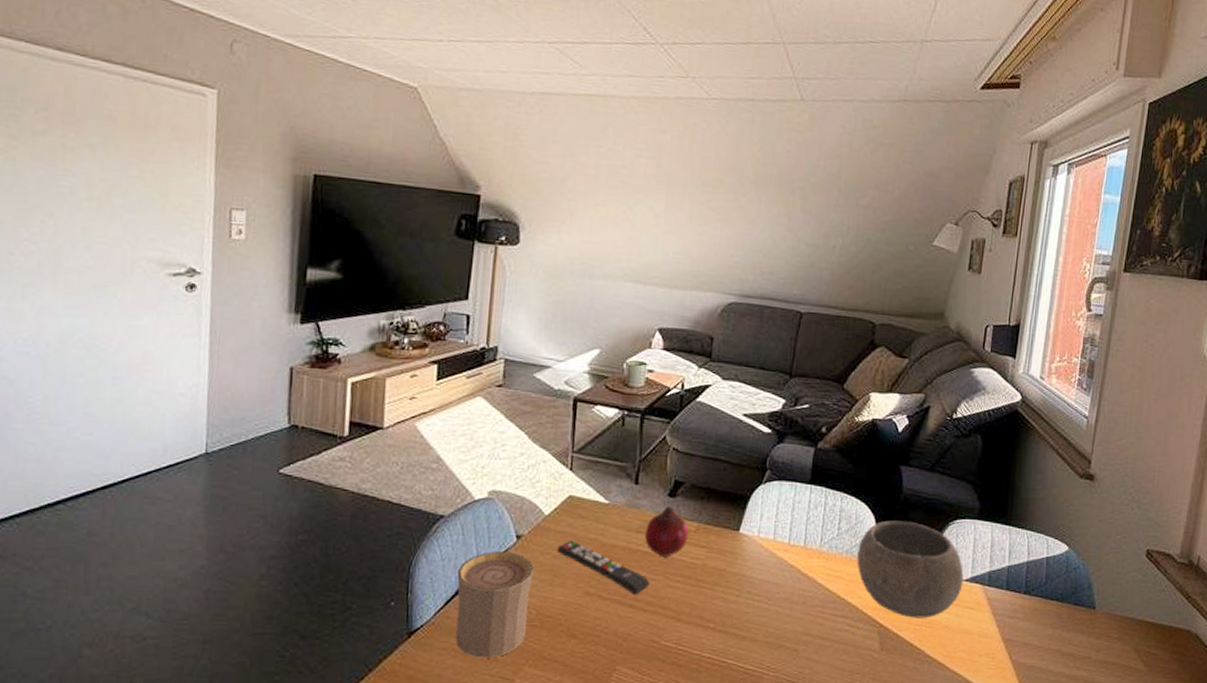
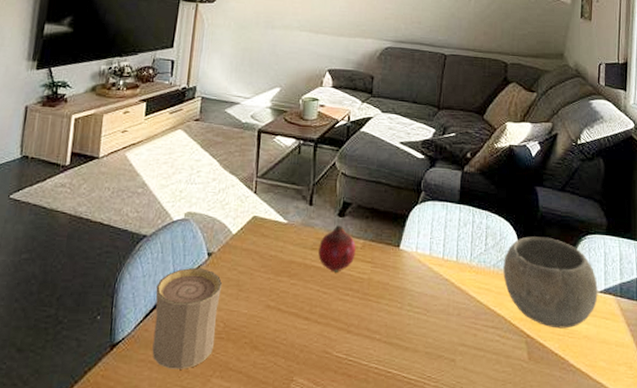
remote control: present [557,540,650,595] -> none [242,257,323,308]

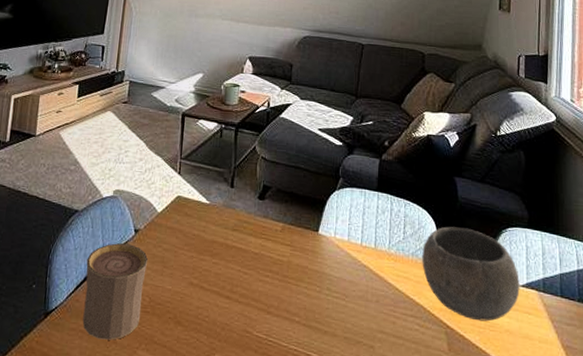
fruit: present [318,225,356,273] -> none [239,208,276,254]

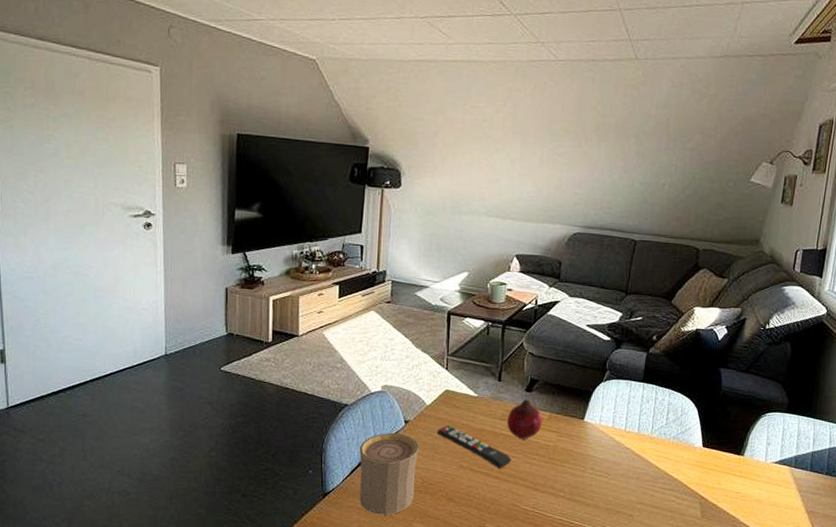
remote control: none [167,235,244,287] -> present [437,425,512,469]
fruit: none [239,208,276,254] -> present [507,399,543,440]
bowl: present [422,226,520,322] -> none [682,412,774,493]

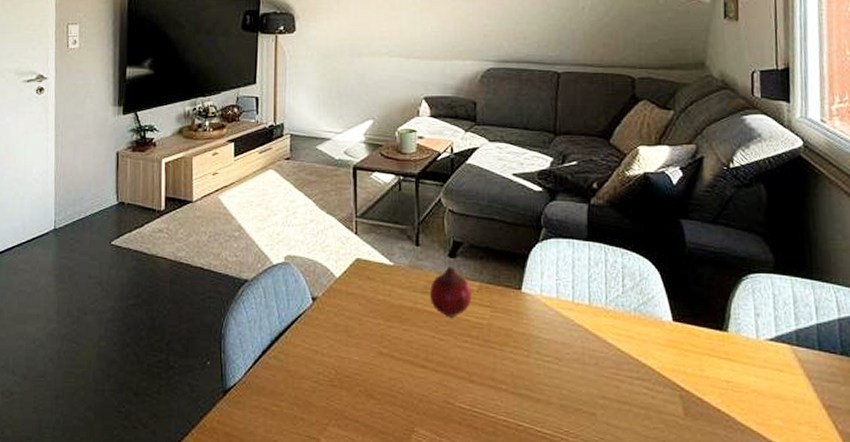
cup: present [359,433,419,515] -> none [262,313,329,417]
remote control: present [437,425,512,469] -> none [349,301,439,355]

